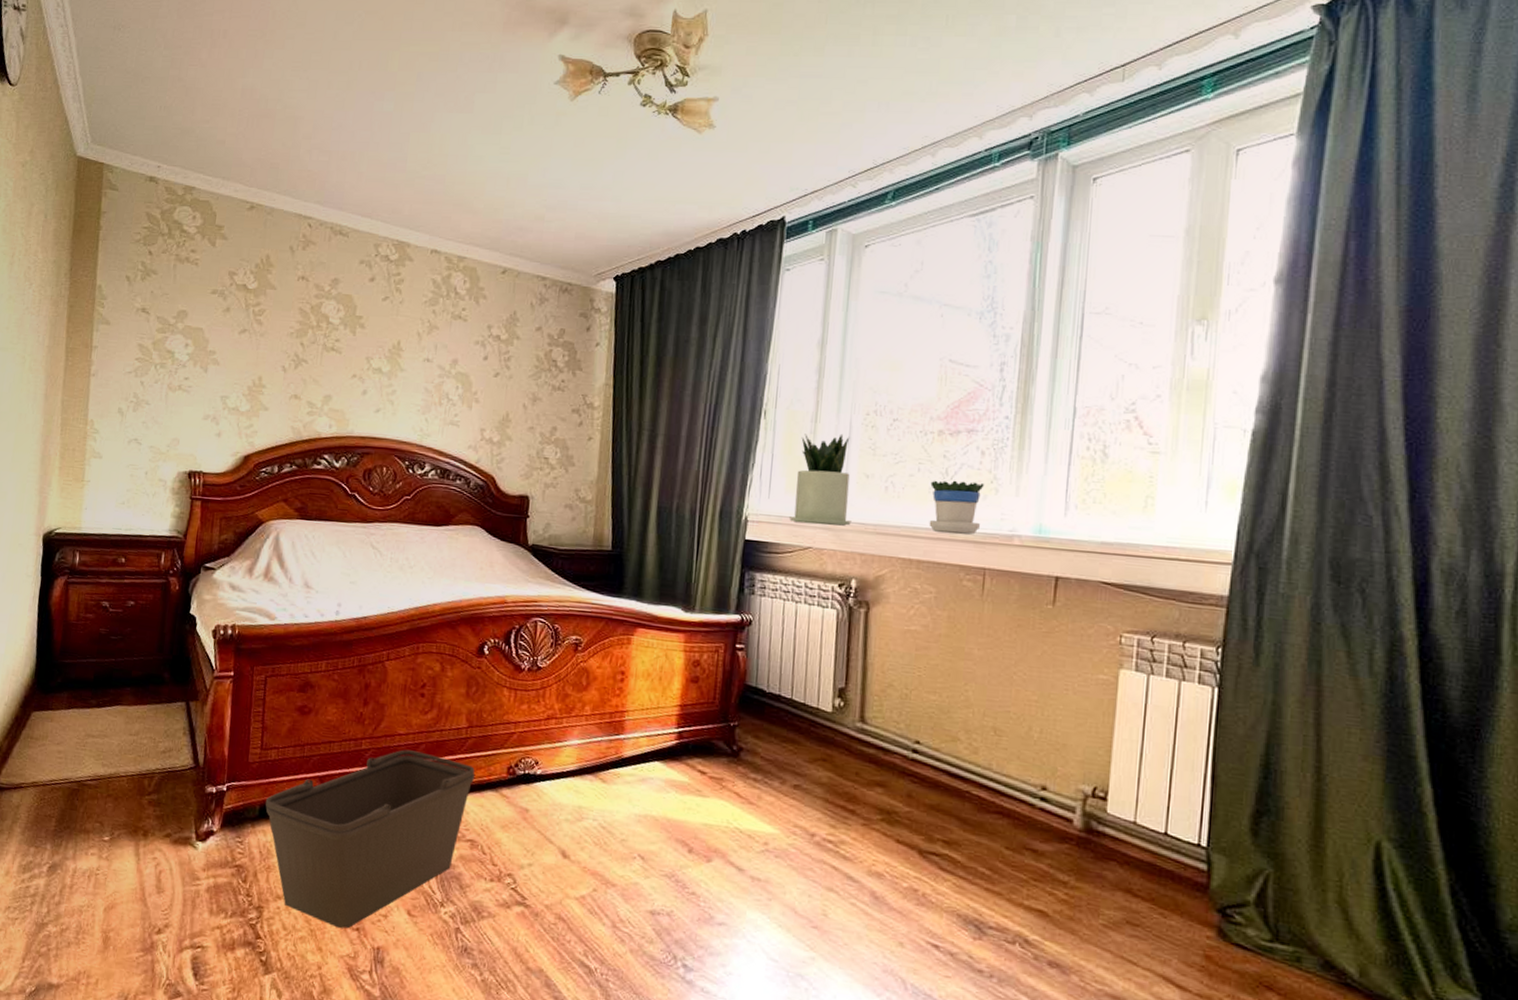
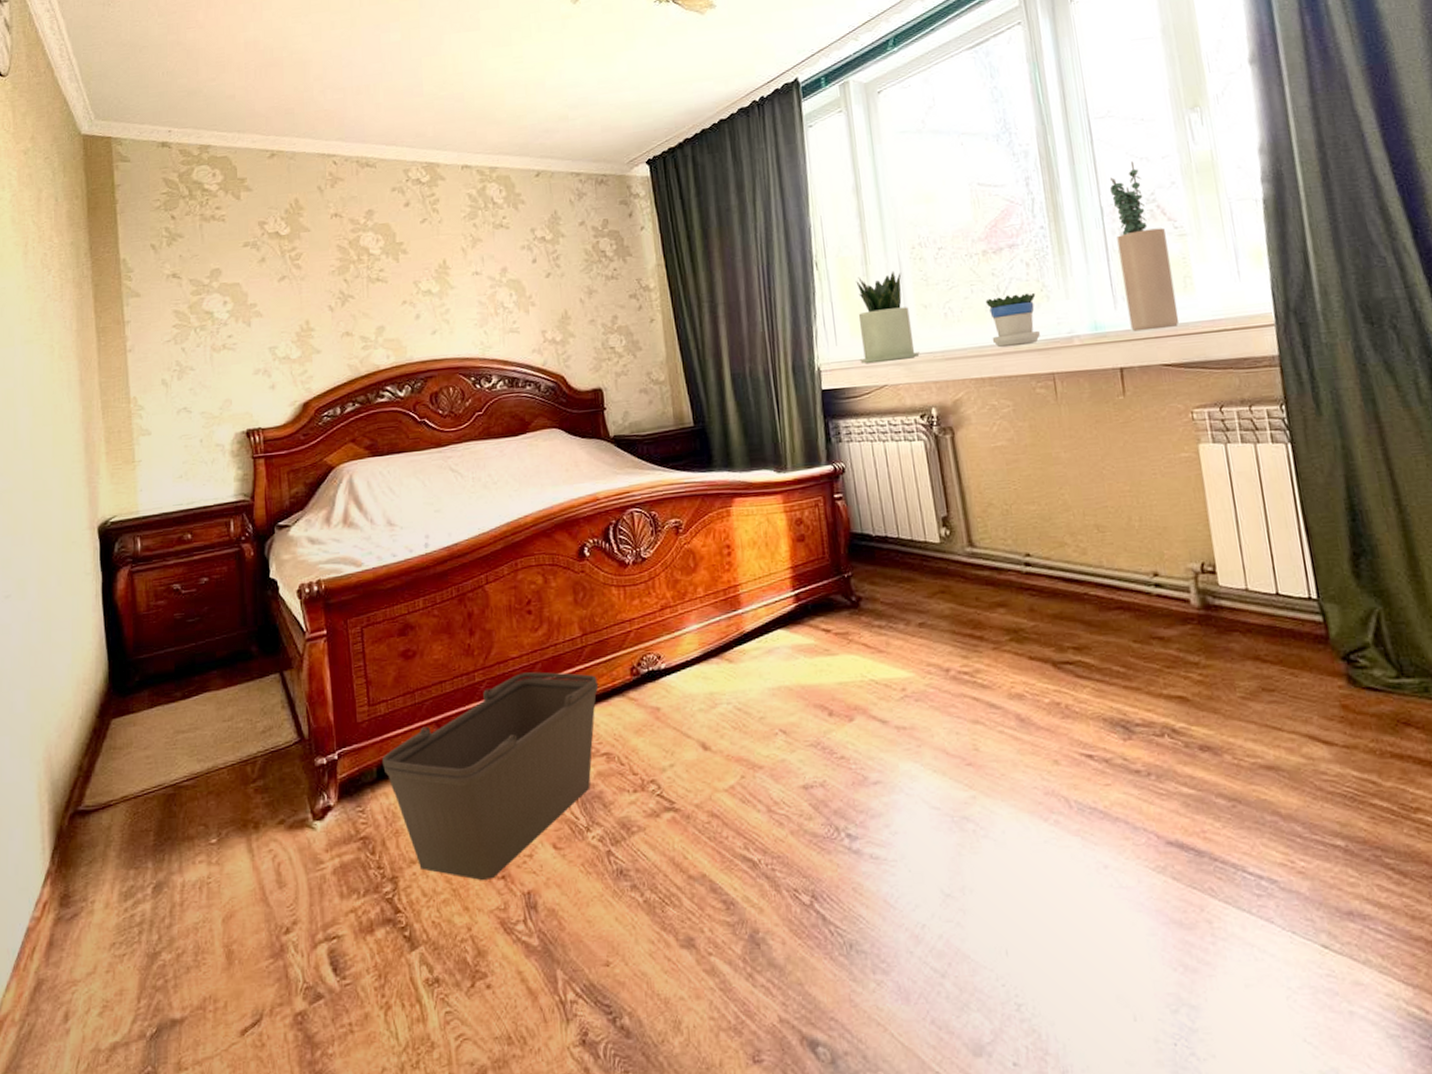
vase: none [1077,365,1137,546] -> present [1109,161,1180,332]

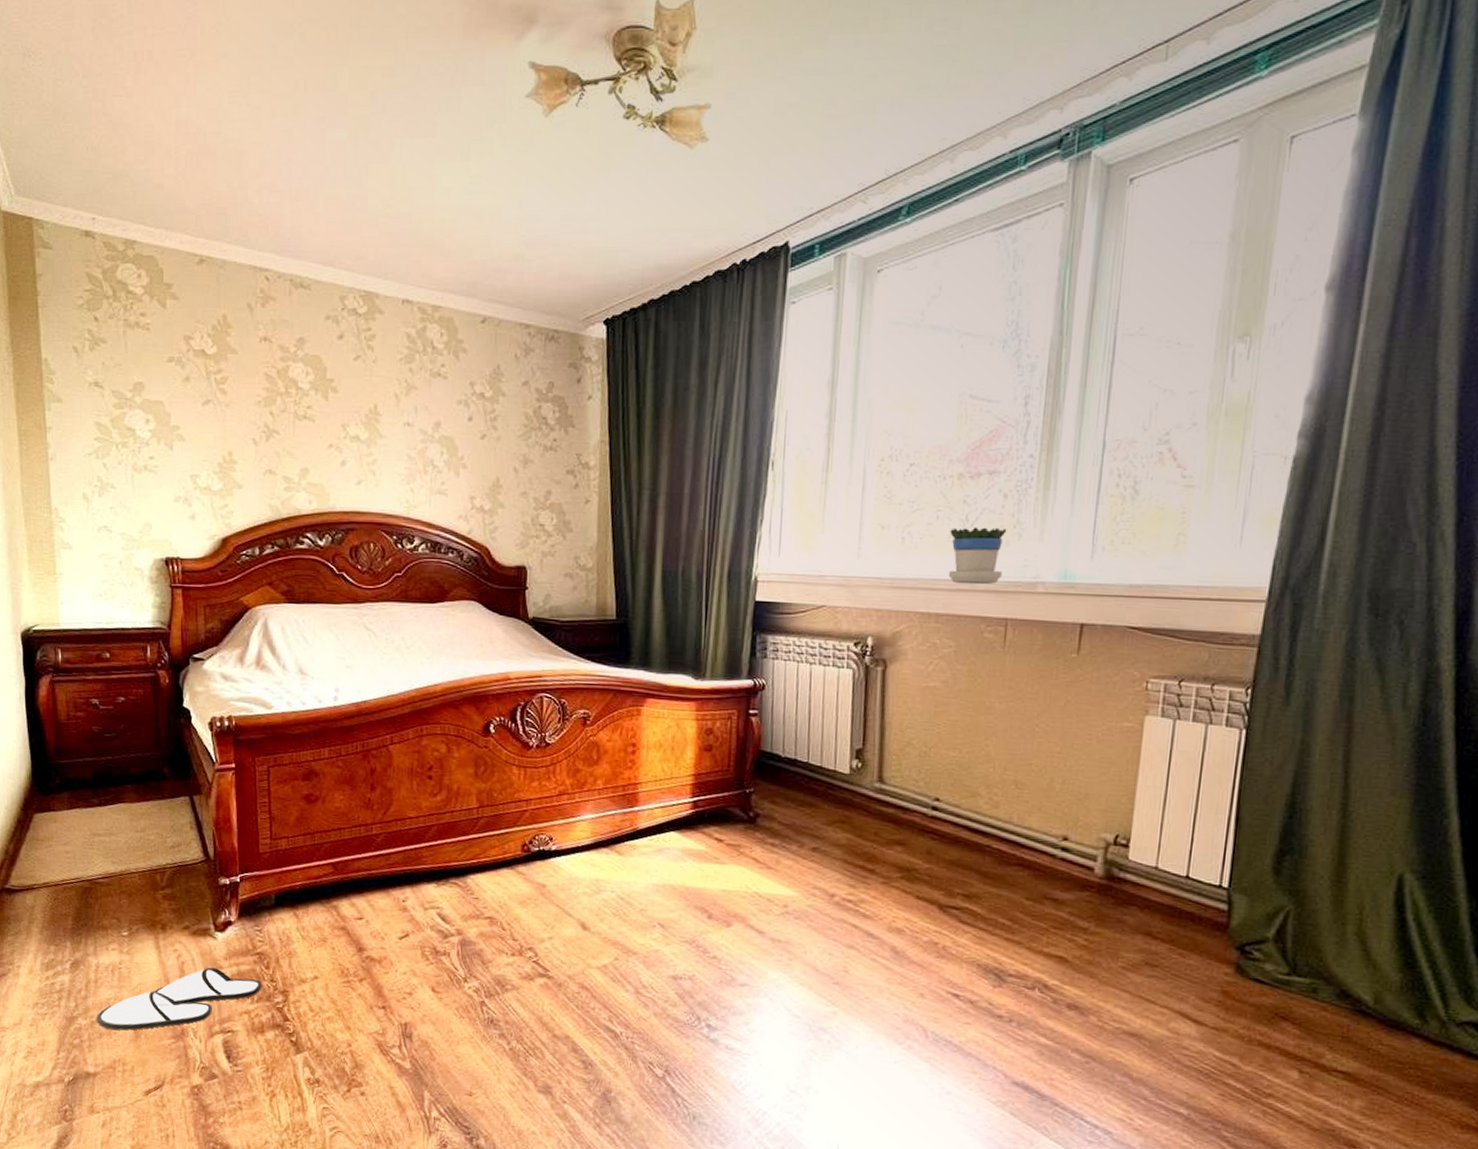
slippers: none [182,863,368,960] -> present [96,967,262,1031]
bicycle basket: present [383,671,599,880] -> none [281,832,490,1007]
planter: present [856,270,920,364] -> none [801,482,867,582]
vase: present [1109,161,1180,332] -> none [1104,392,1170,588]

